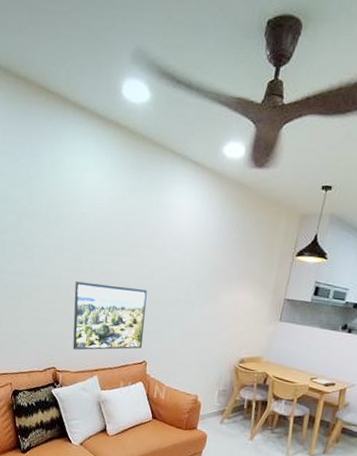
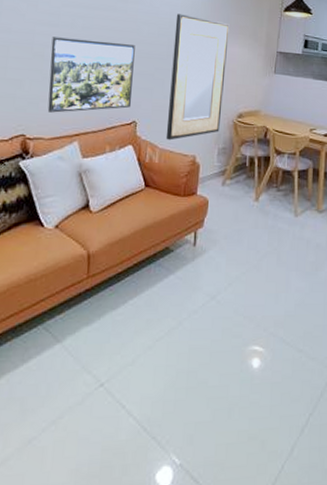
home mirror: none [171,259,238,380] -> present [165,14,230,141]

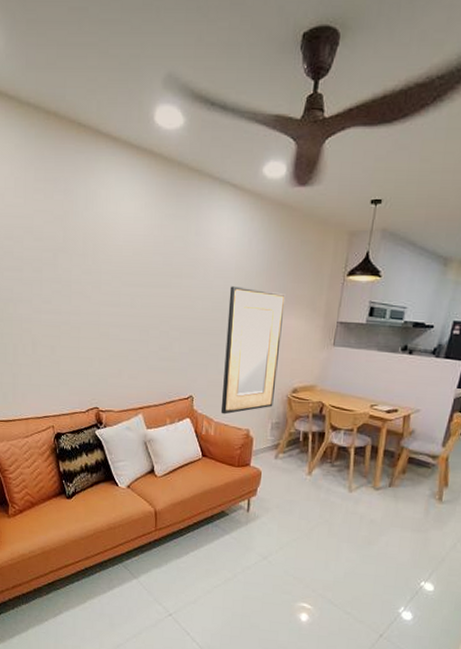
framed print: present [47,37,135,113] -> none [114,317,190,388]

